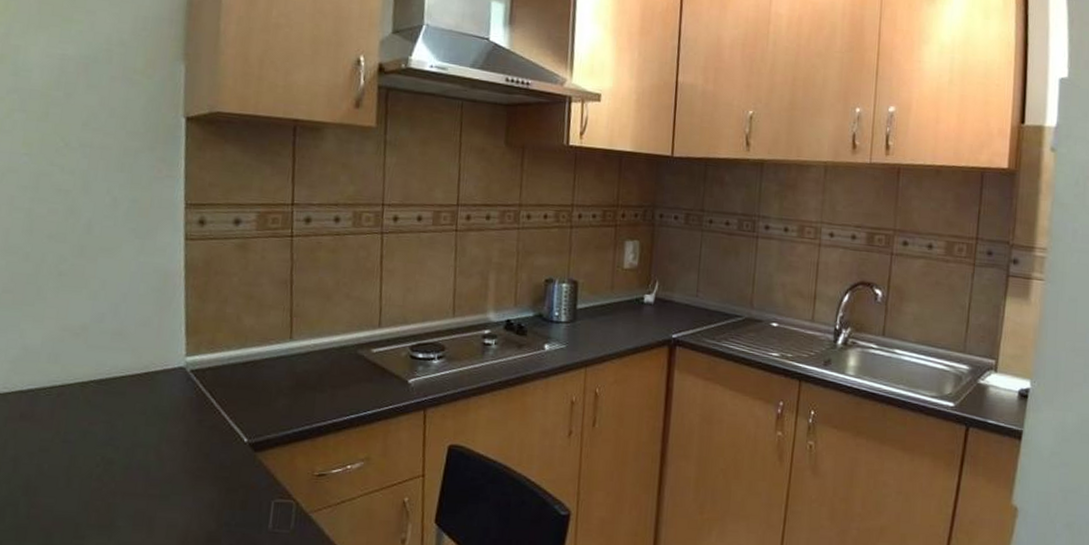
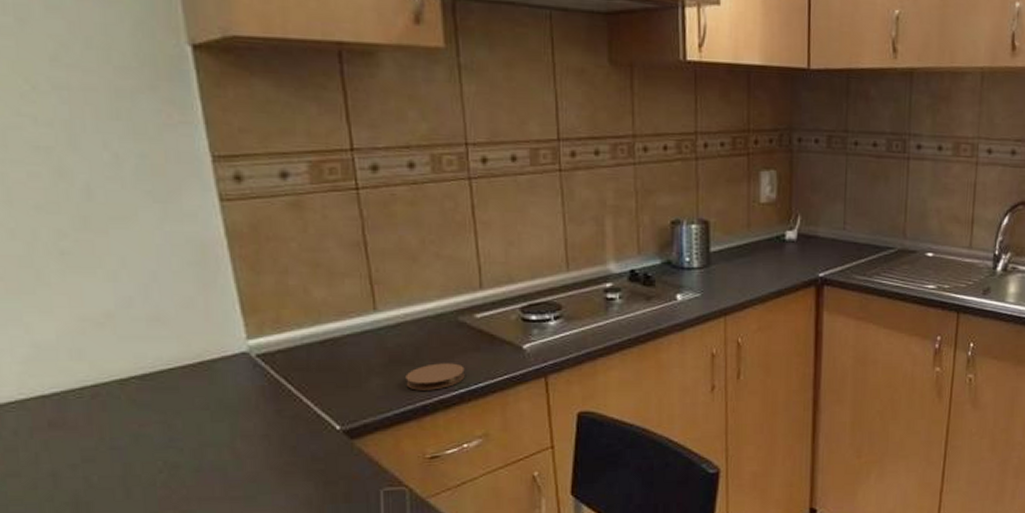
coaster: none [307,390,357,414] -> present [405,363,465,391]

